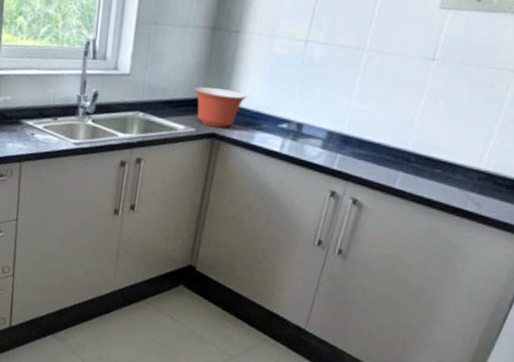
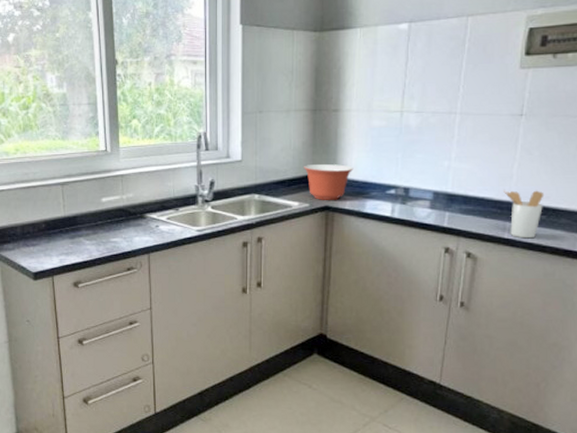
utensil holder: none [401,138,444,192] -> present [504,190,545,239]

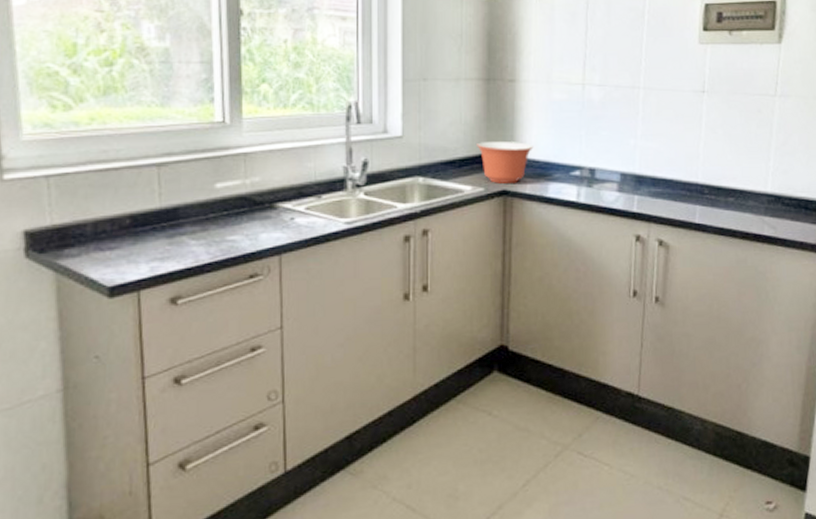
utensil holder: present [504,190,545,239] -> none [691,171,731,223]

